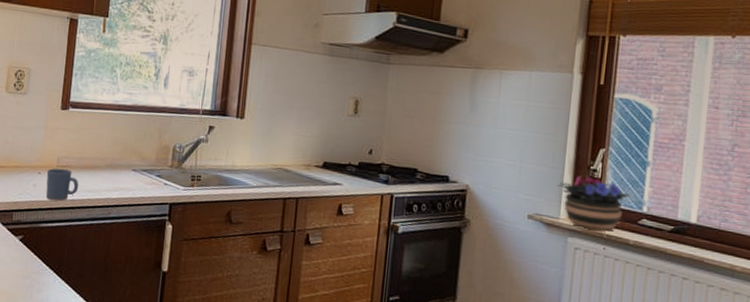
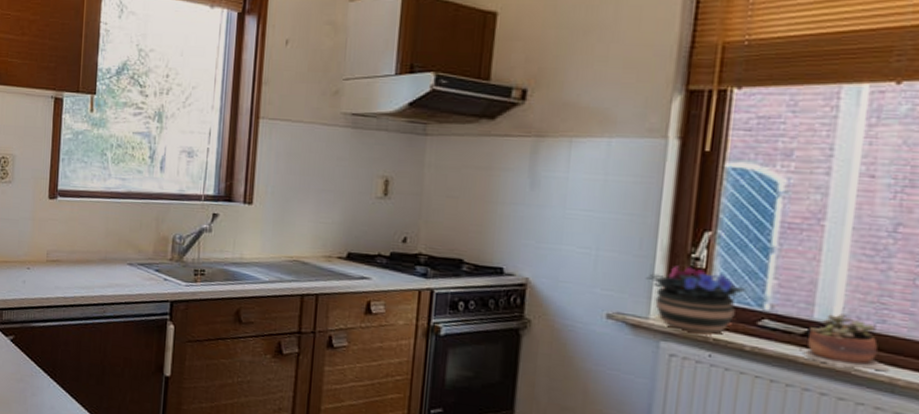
mug: present [45,168,79,202] -> none [36,263,71,300]
succulent plant: none [668,214,730,260] -> present [799,314,890,371]

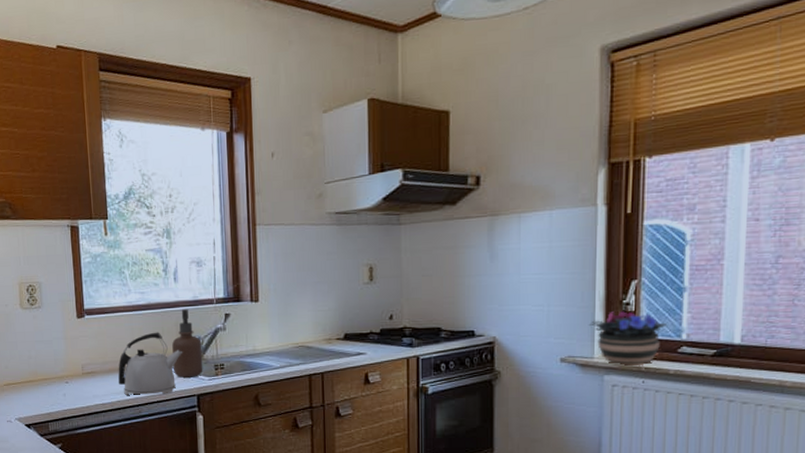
kettle: none [85,224,161,296] -> present [118,332,183,395]
soap dispenser: none [147,203,183,281] -> present [172,309,203,378]
succulent plant: present [799,314,890,371] -> none [711,334,779,379]

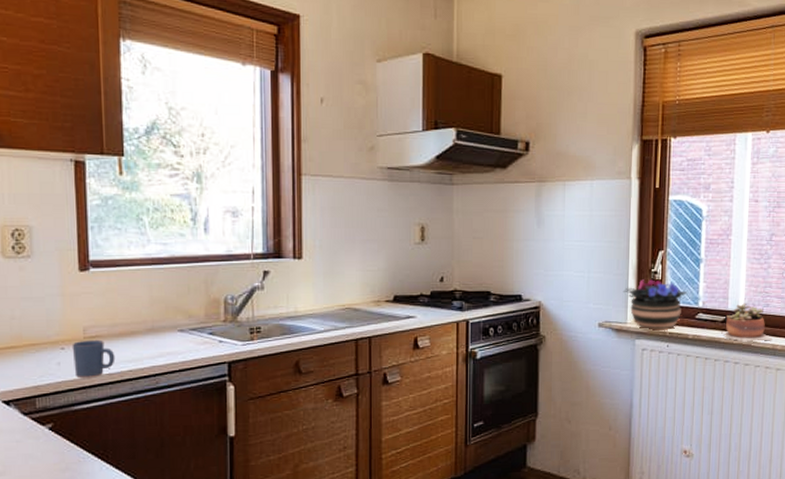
mug: none [73,375,107,407] -> present [72,339,116,379]
kettle: present [118,332,183,395] -> none [131,290,213,363]
soap dispenser: present [172,309,203,378] -> none [200,264,236,343]
succulent plant: none [711,334,779,379] -> present [721,303,772,343]

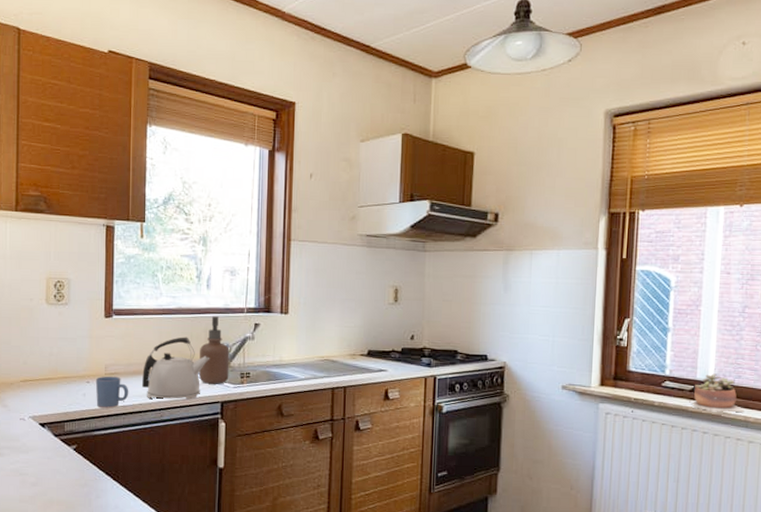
kettle: none [131,290,213,363] -> present [142,337,210,400]
soap dispenser: none [200,264,236,343] -> present [199,316,230,384]
potted flower: present [623,279,688,331] -> none [588,345,654,396]

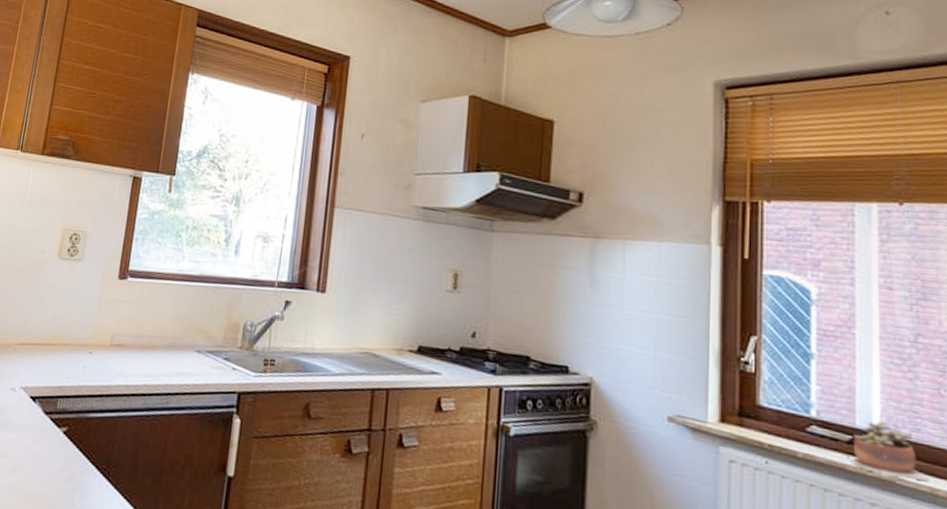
mug: present [95,376,129,409] -> none [96,347,135,388]
kettle: present [142,337,210,400] -> none [150,309,231,386]
soap dispenser: present [199,316,230,384] -> none [215,288,254,370]

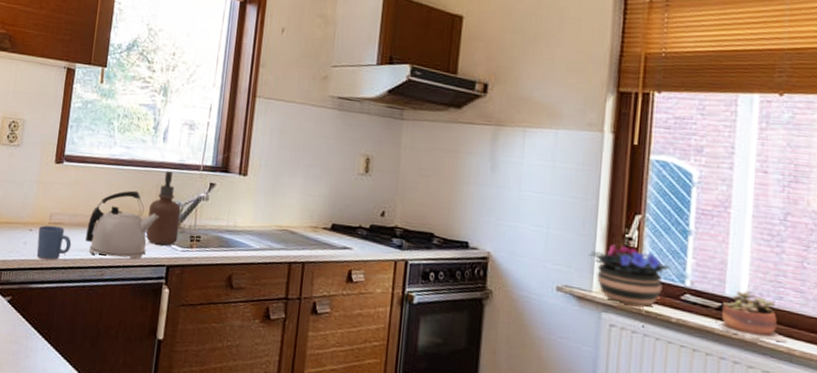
mug: none [96,347,135,388] -> present [36,225,72,261]
kettle: none [150,309,231,386] -> present [86,190,160,260]
soap dispenser: none [215,288,254,370] -> present [146,171,181,246]
potted flower: none [702,369,794,441] -> present [589,244,671,308]

